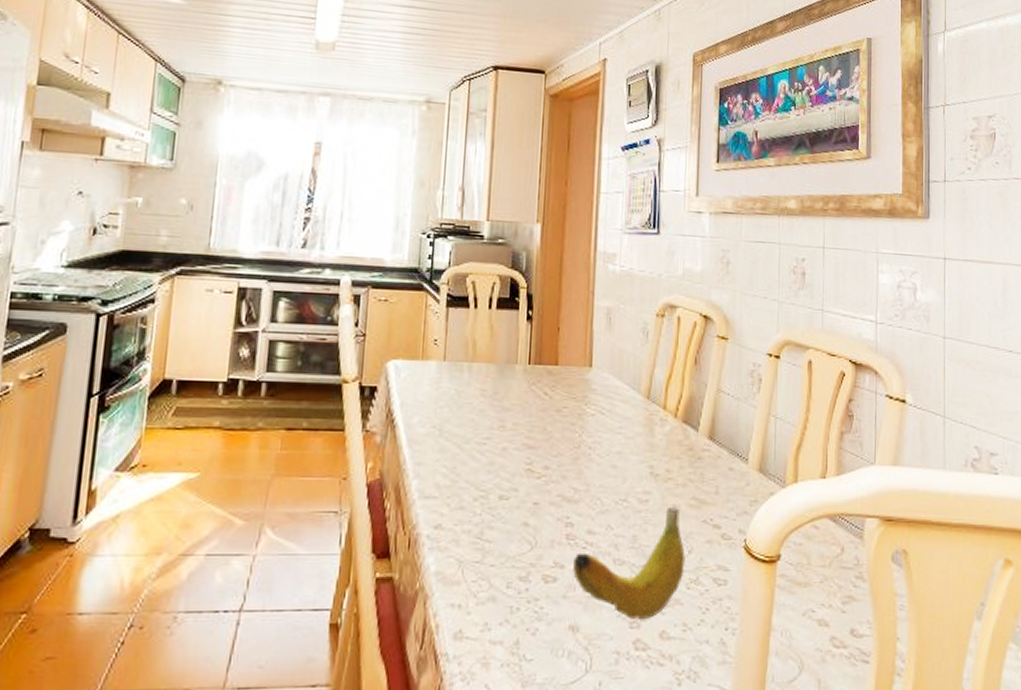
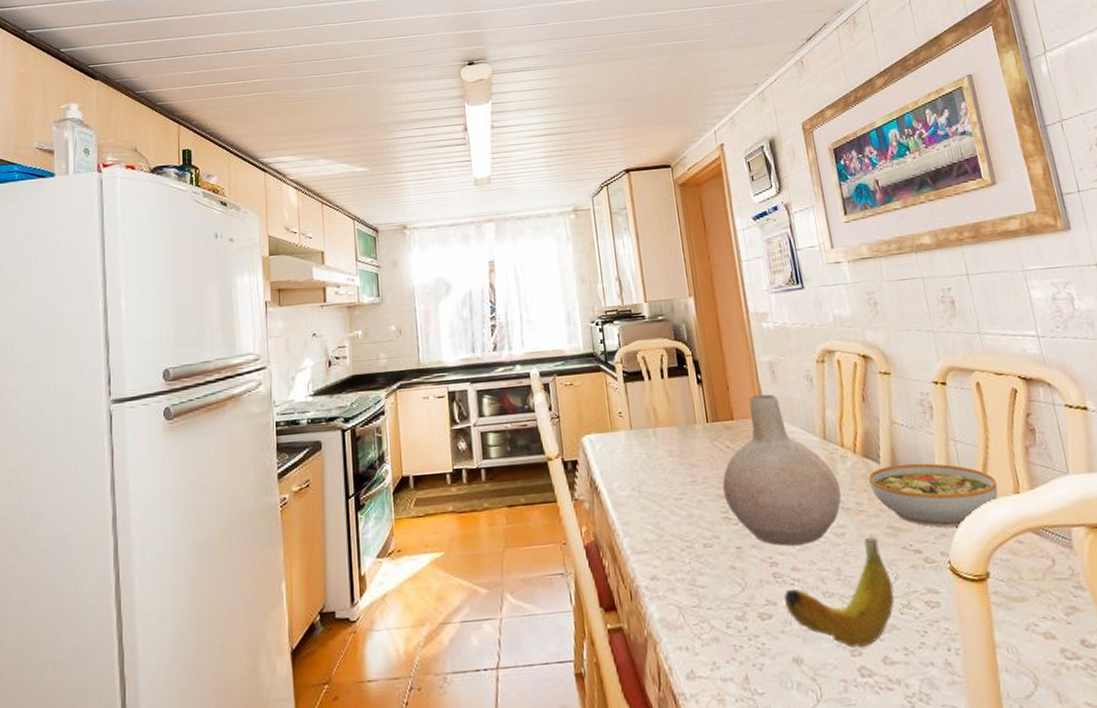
vase: none [531,341,654,507] -> present [722,394,842,546]
bowl: none [683,434,807,507] -> present [868,463,998,528]

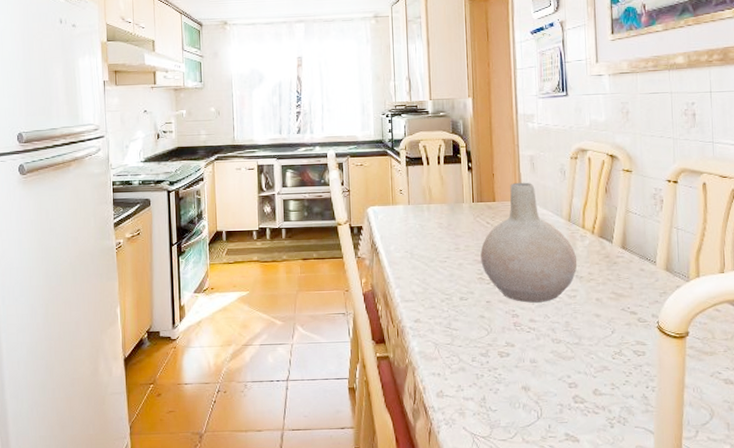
fruit: present [784,538,894,648] -> none [521,300,610,381]
bowl: present [868,463,998,528] -> none [601,244,707,297]

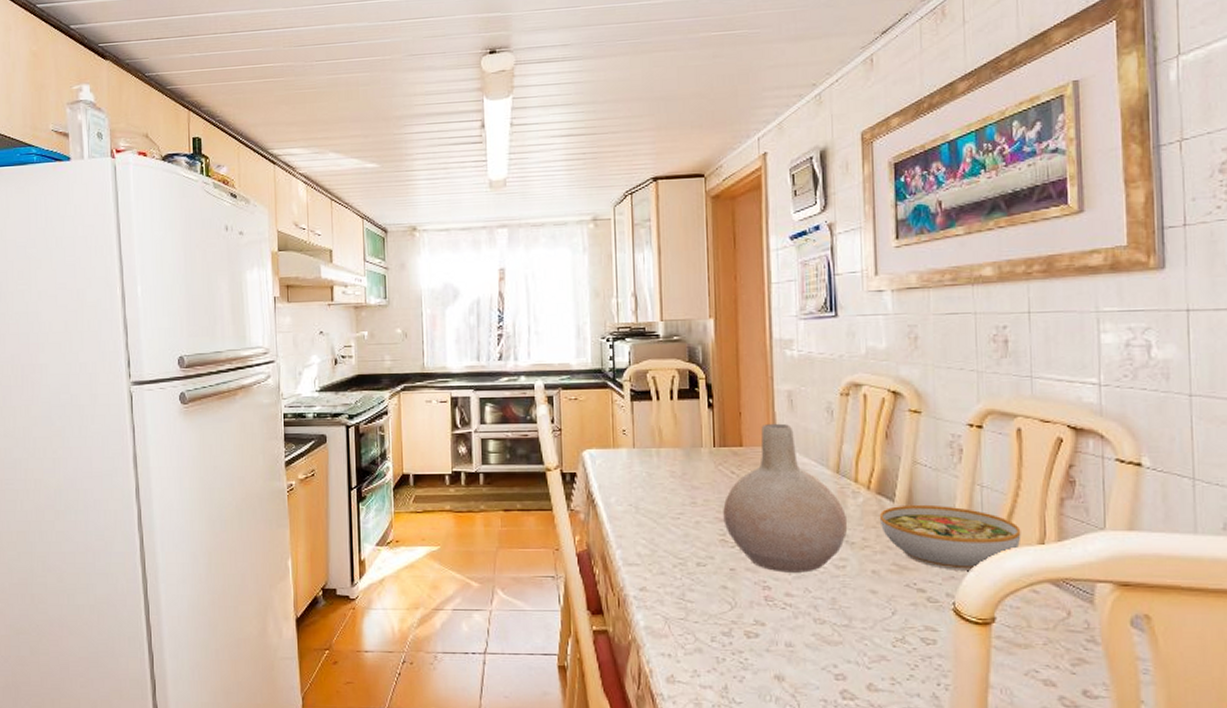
bowl: none [601,244,707,297] -> present [879,504,1021,572]

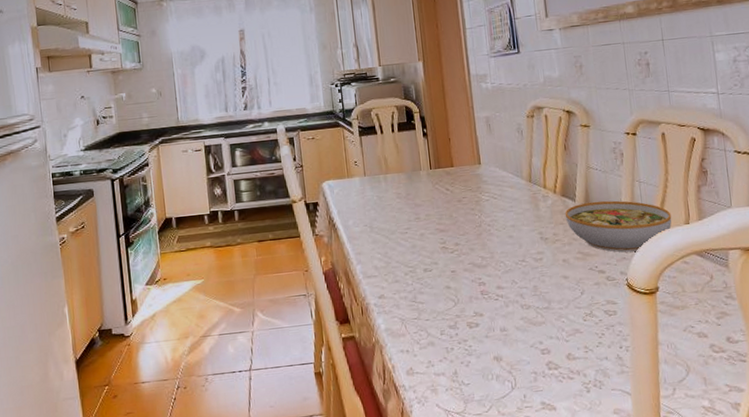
vase: present [723,423,848,573] -> none [442,144,542,270]

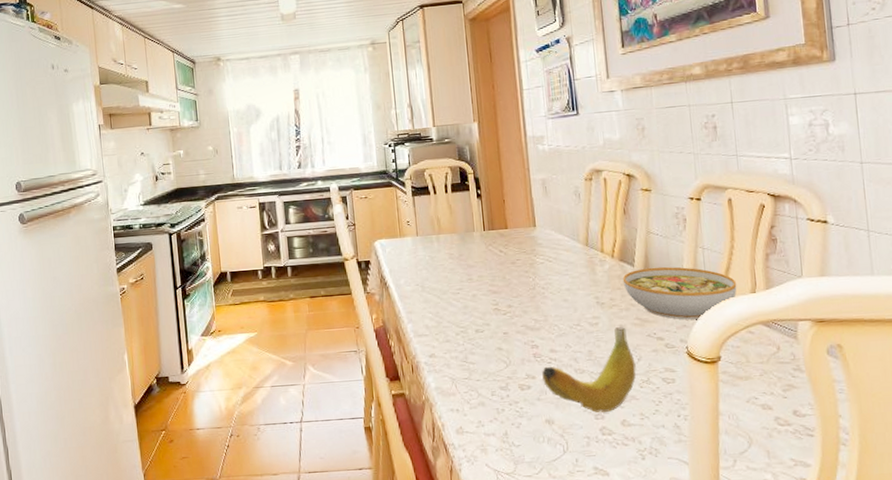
fruit: none [489,261,580,348] -> present [542,327,636,413]

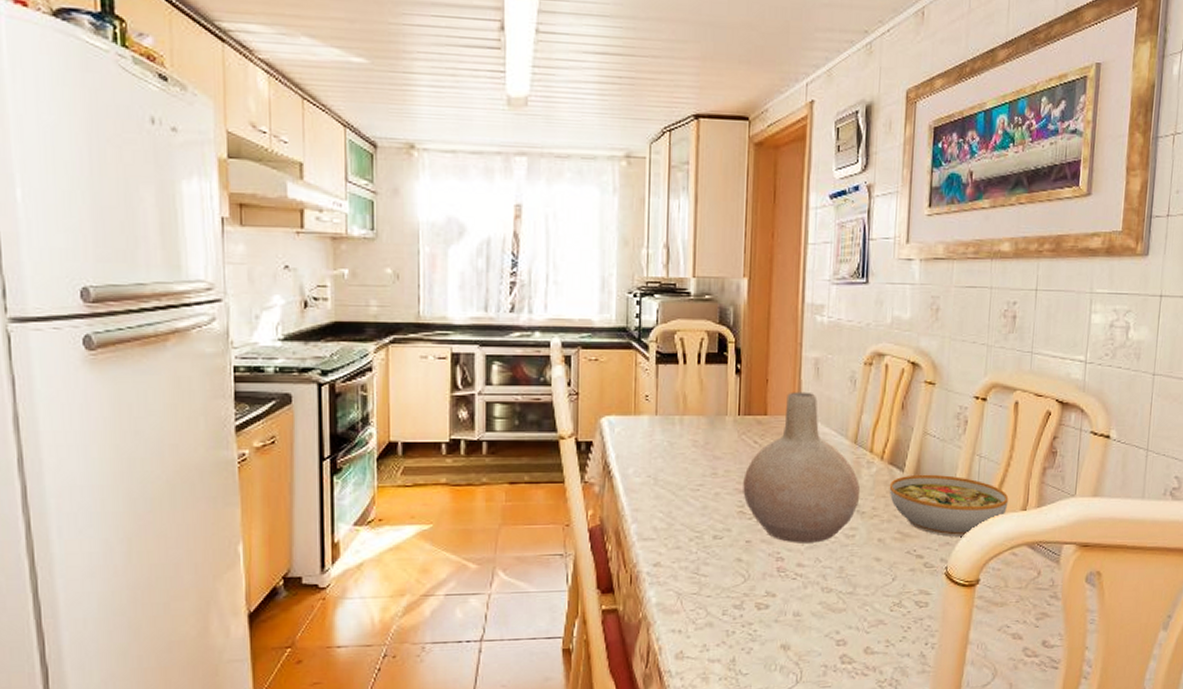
vase: none [494,207,598,333] -> present [743,391,861,543]
fruit: present [542,327,636,413] -> none [784,541,889,638]

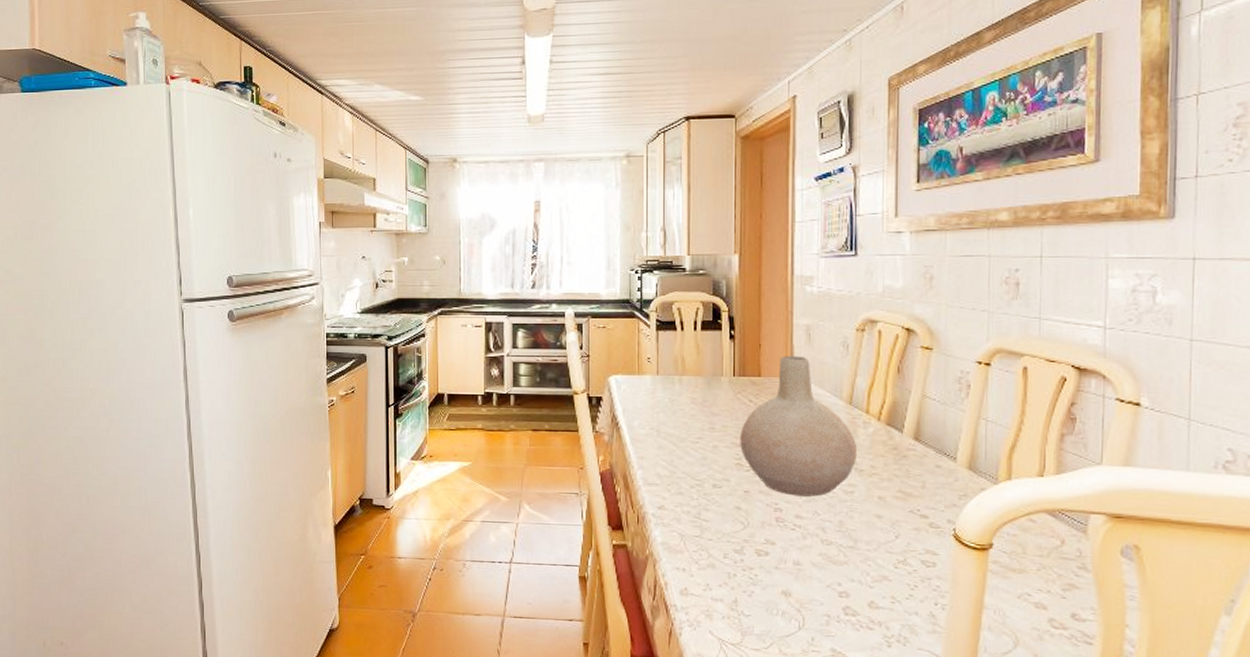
bowl: present [889,474,1009,538] -> none [888,436,1022,501]

